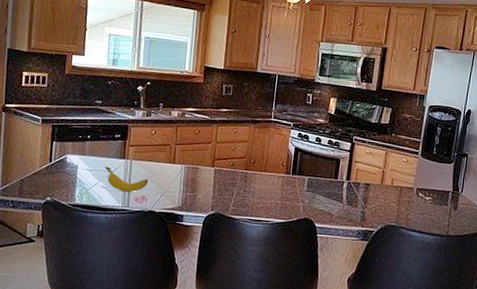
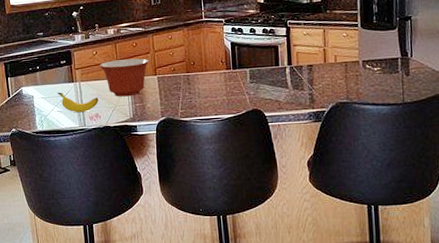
mixing bowl: none [156,143,209,184] -> present [99,58,149,97]

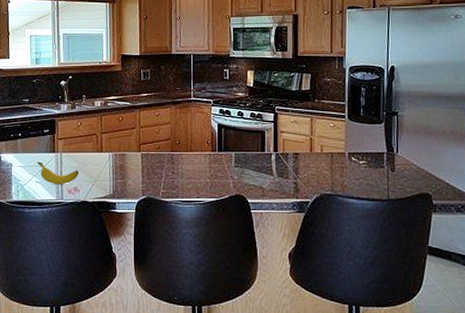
mixing bowl: present [99,58,149,97] -> none [83,133,134,172]

